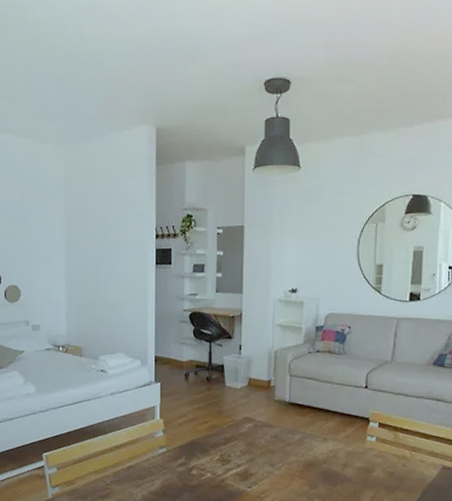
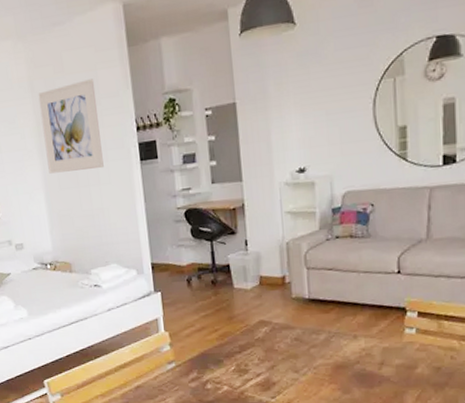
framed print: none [71,188,123,267] -> present [38,79,104,174]

